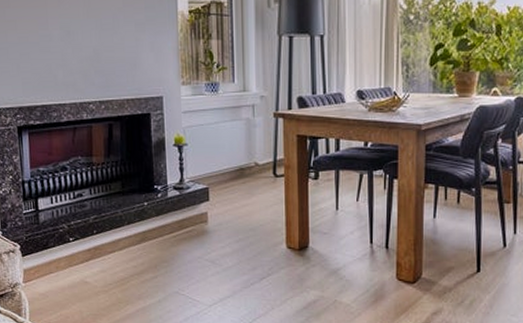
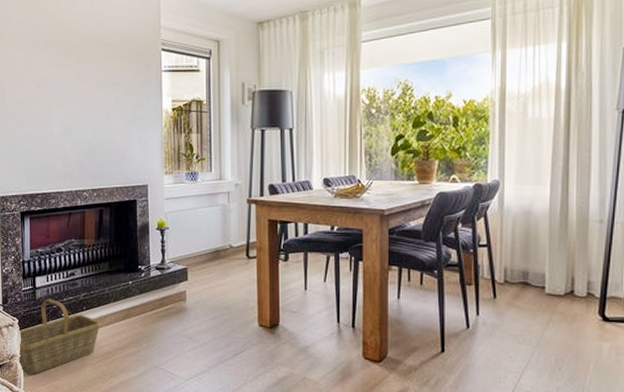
basket: none [21,222,114,305] -> present [18,299,101,376]

